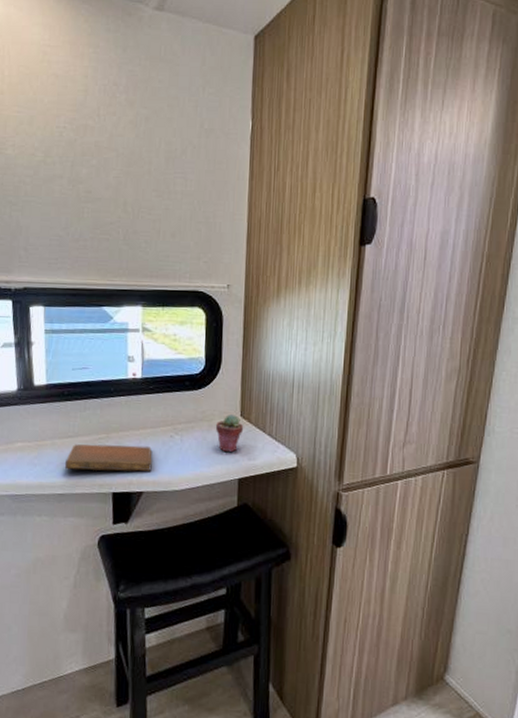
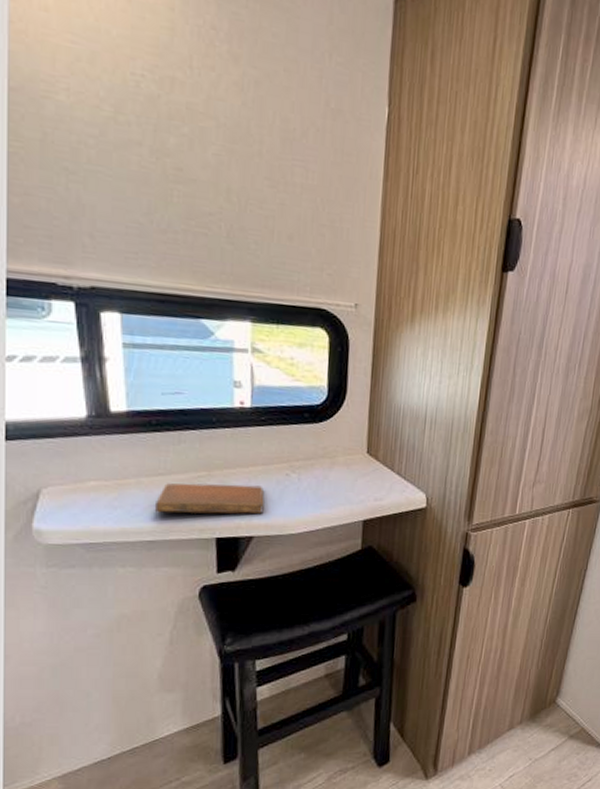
potted succulent: present [215,414,244,452] -> none [338,451,371,492]

